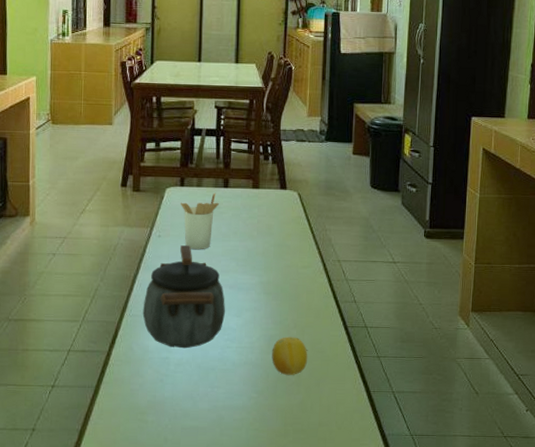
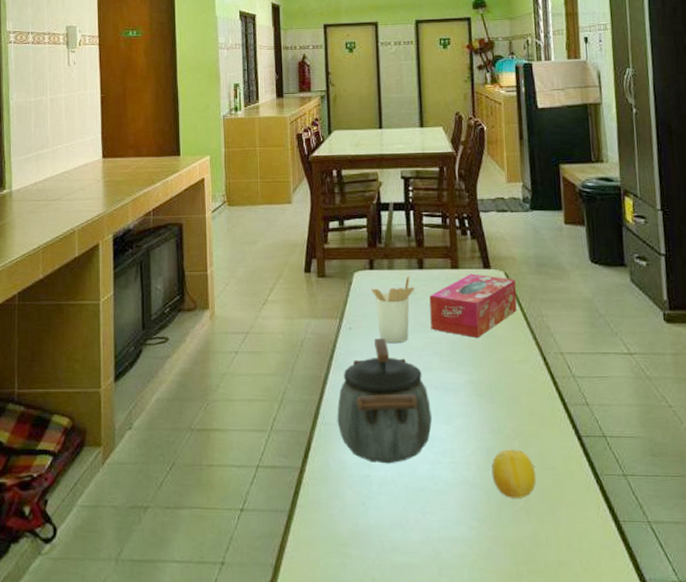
tissue box: none [231,193,306,247] -> present [429,273,517,338]

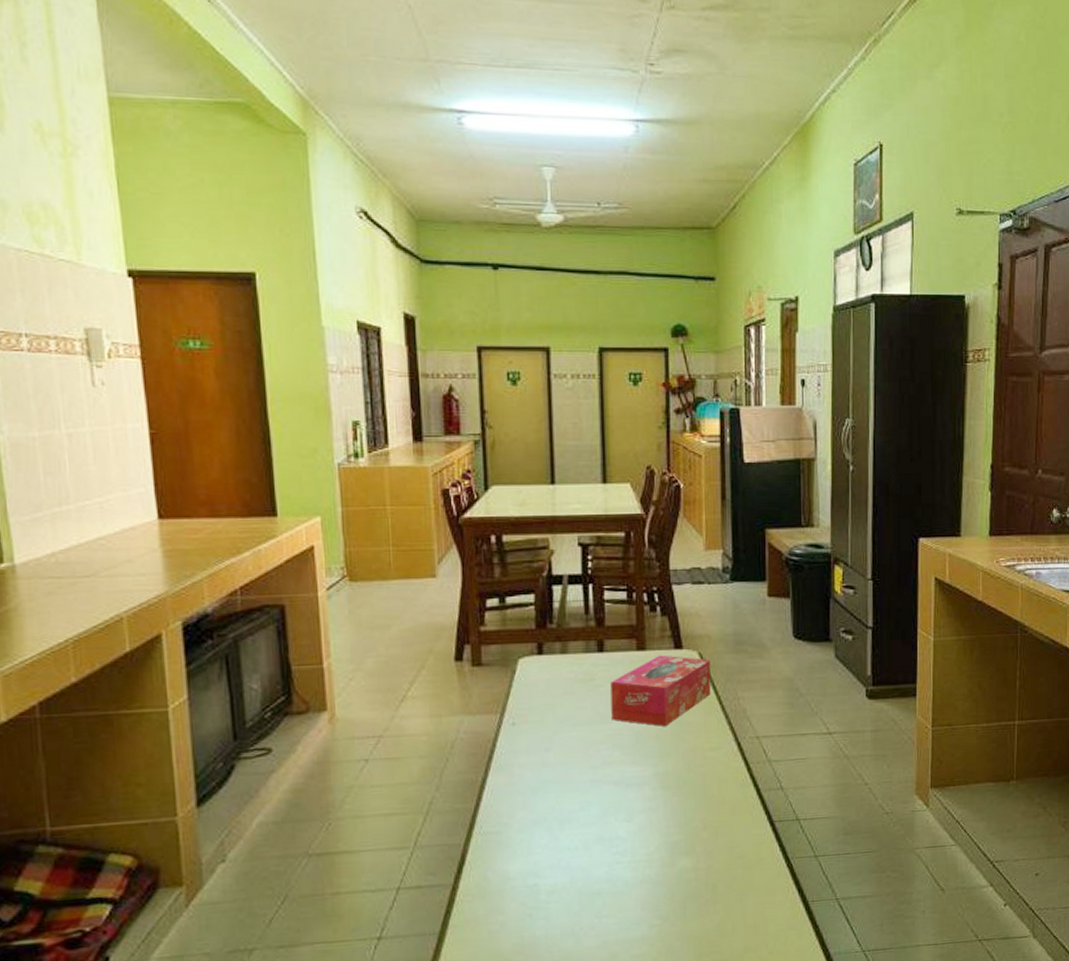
kettle: present [337,337,433,464] -> none [497,732,612,871]
utensil holder: present [370,275,414,344] -> none [539,660,592,739]
fruit: present [491,449,537,498] -> none [676,841,725,892]

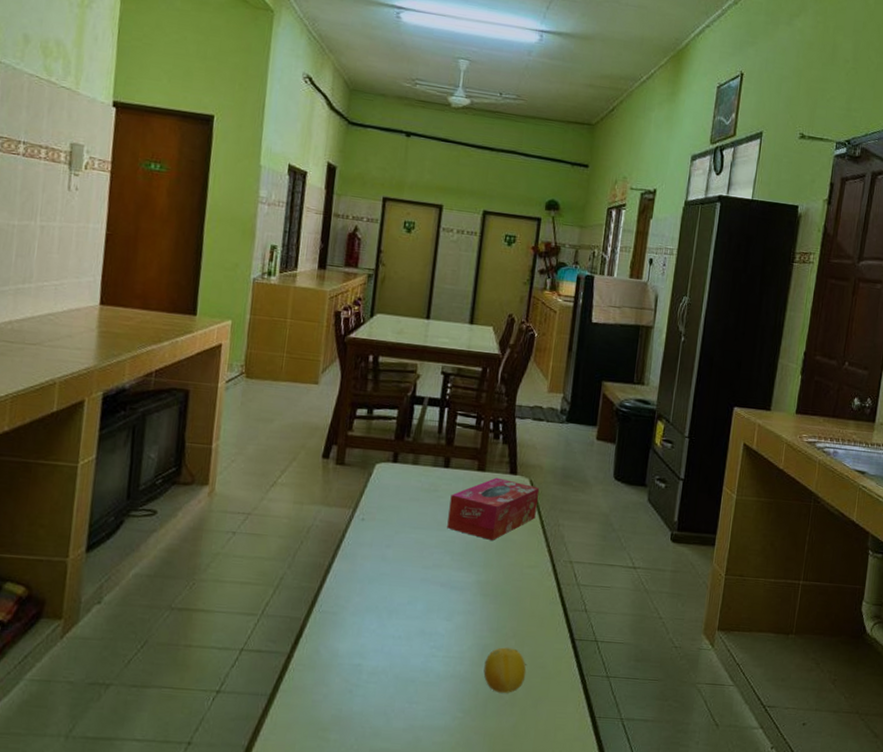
fruit: none [676,841,725,892] -> present [483,647,527,693]

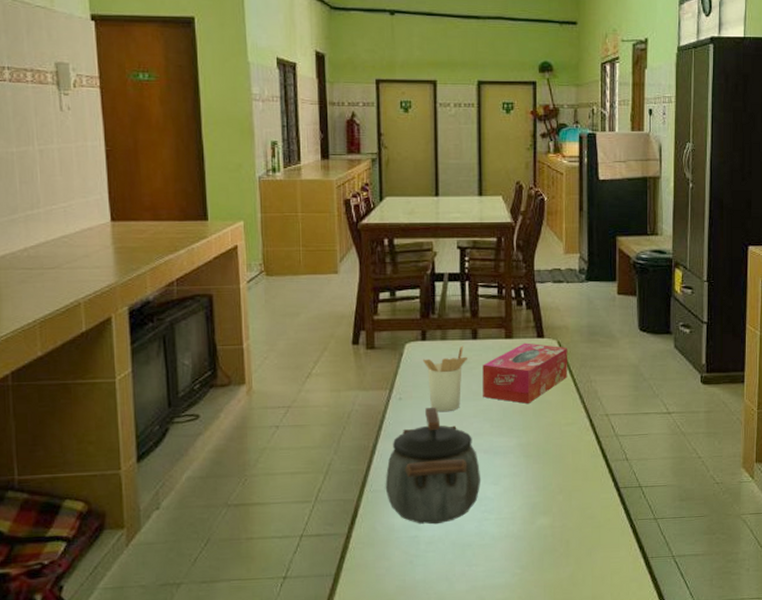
kettle: none [334,531,435,655] -> present [385,406,481,525]
utensil holder: none [390,472,437,539] -> present [422,345,467,412]
fruit: present [483,647,527,693] -> none [536,503,577,546]

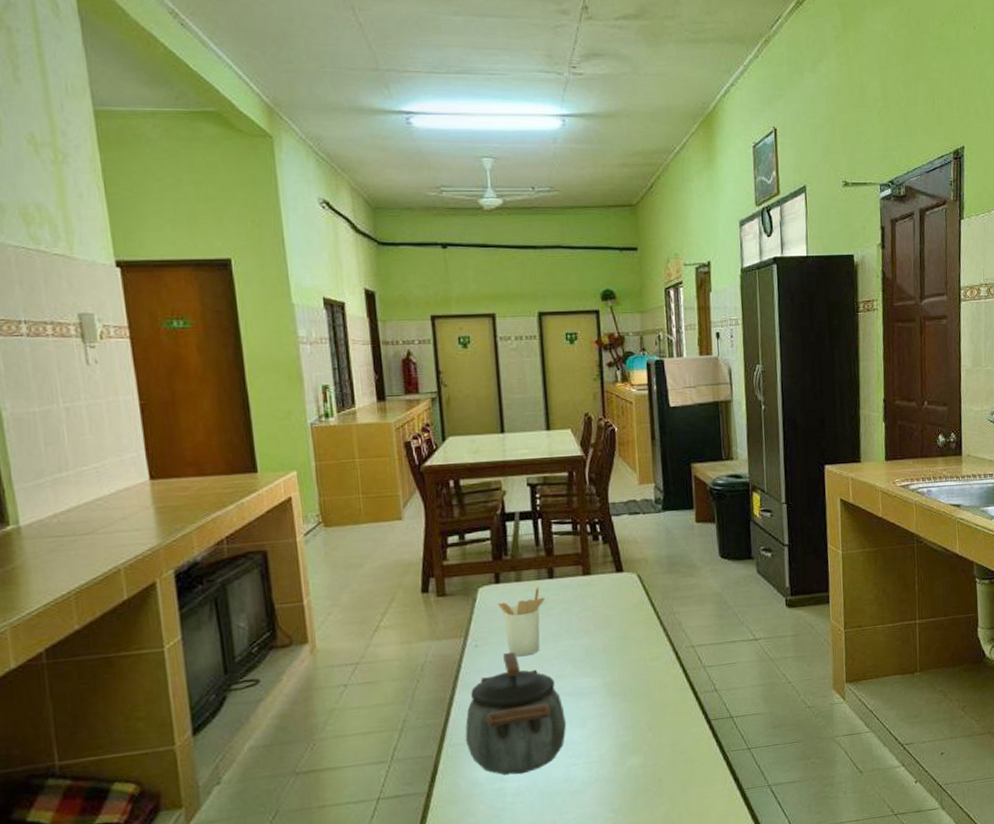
tissue box: present [482,343,567,404] -> none [561,578,650,641]

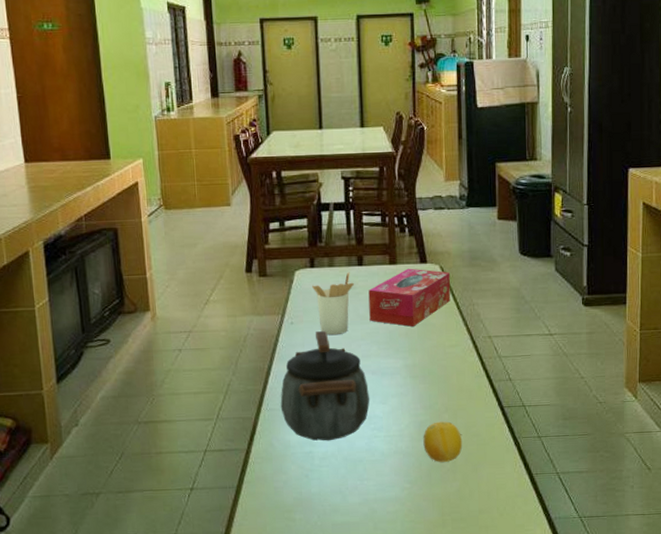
tissue box: none [561,578,650,641] -> present [368,268,450,327]
fruit: none [626,740,669,786] -> present [423,421,463,462]

